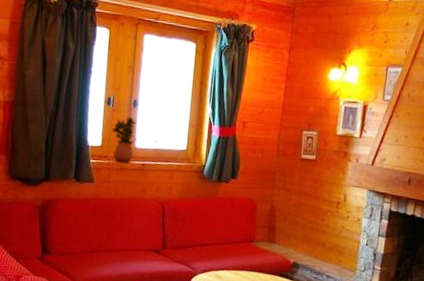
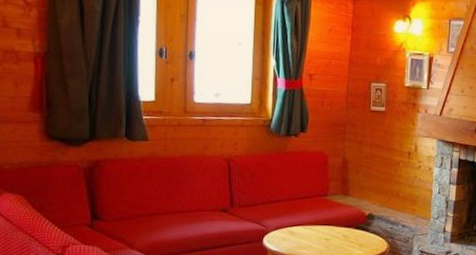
potted plant: present [111,116,137,165] -> none [165,69,194,120]

